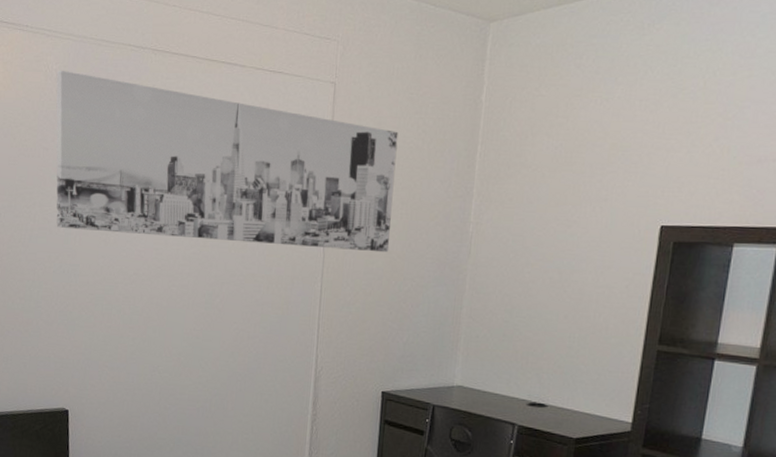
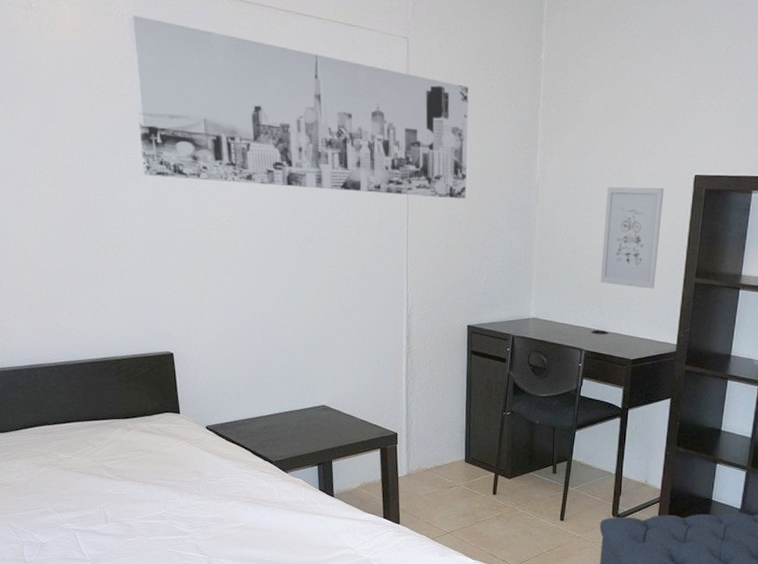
wall art: none [539,239,622,357] -> present [600,186,664,289]

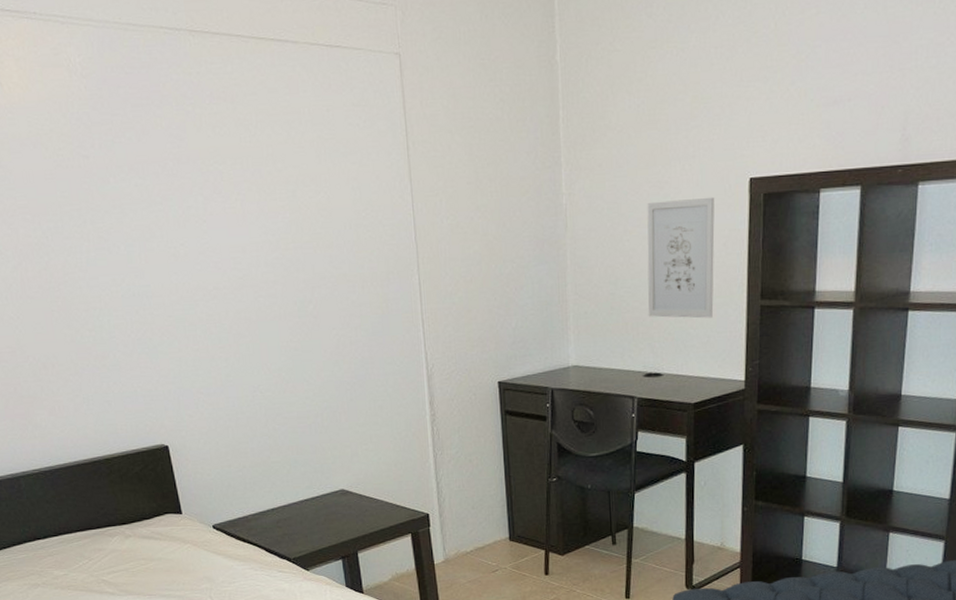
wall art: present [128,14,469,199] -> none [81,62,484,246]

